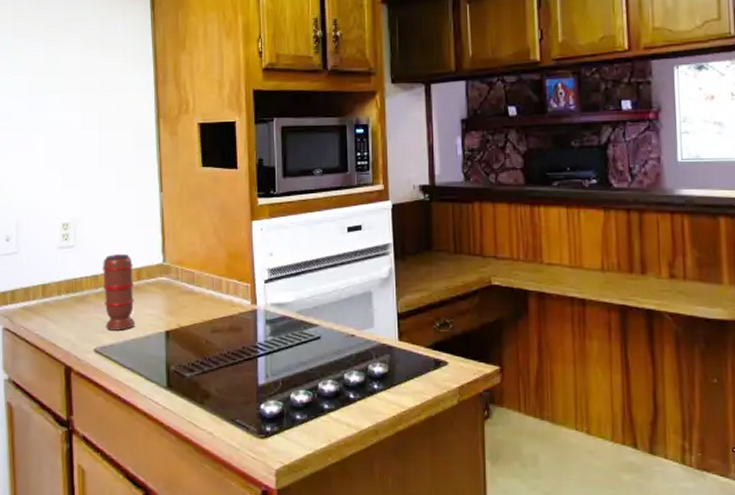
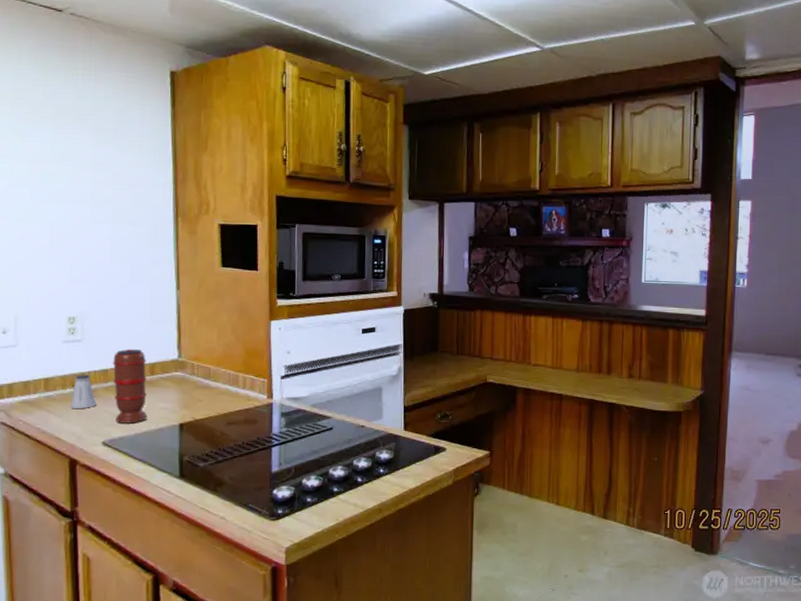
saltshaker: none [65,280,89,316] -> present [70,374,97,410]

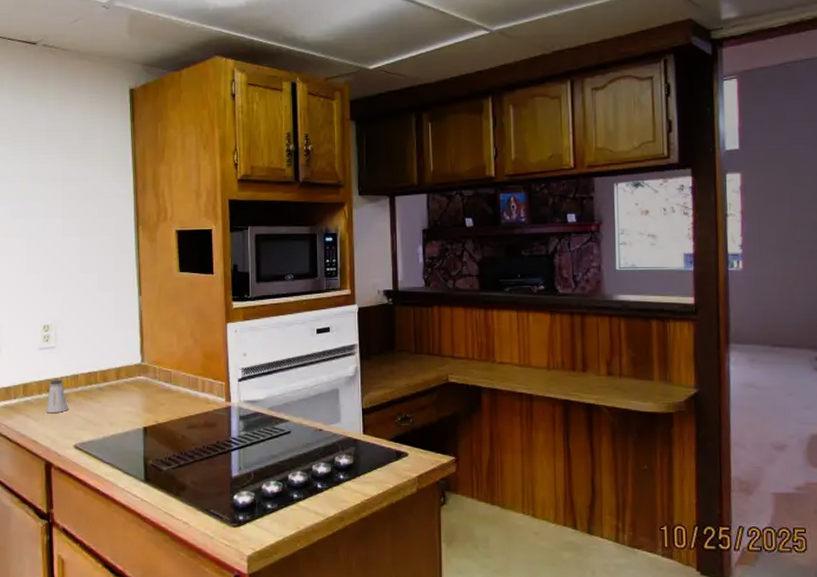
spice grinder: present [112,348,147,424] -> none [82,354,114,427]

